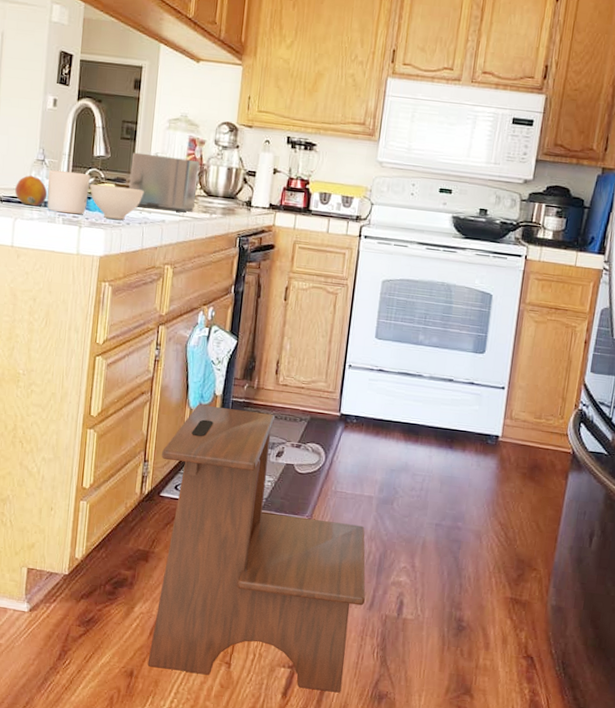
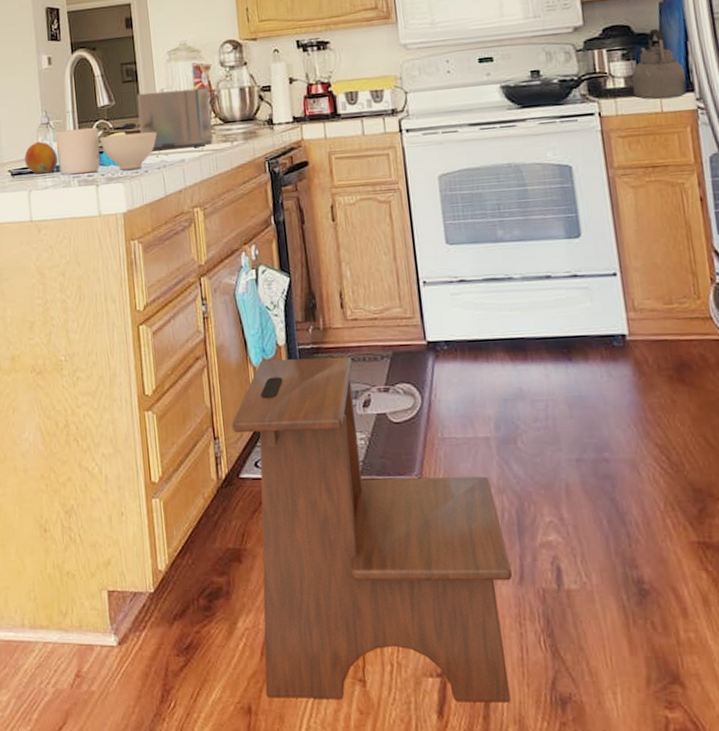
kettle: none [557,196,602,257] -> present [632,29,687,100]

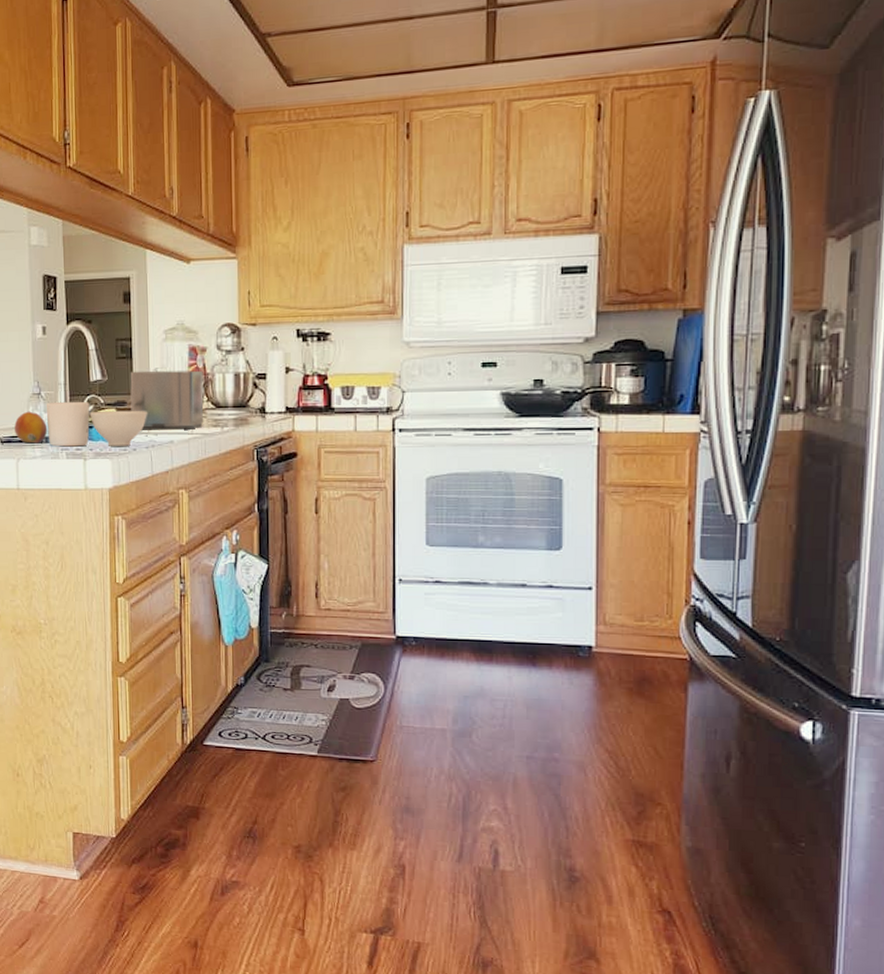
step stool: present [232,356,512,703] -> none [200,639,451,961]
kettle: present [632,29,687,100] -> none [637,346,693,420]

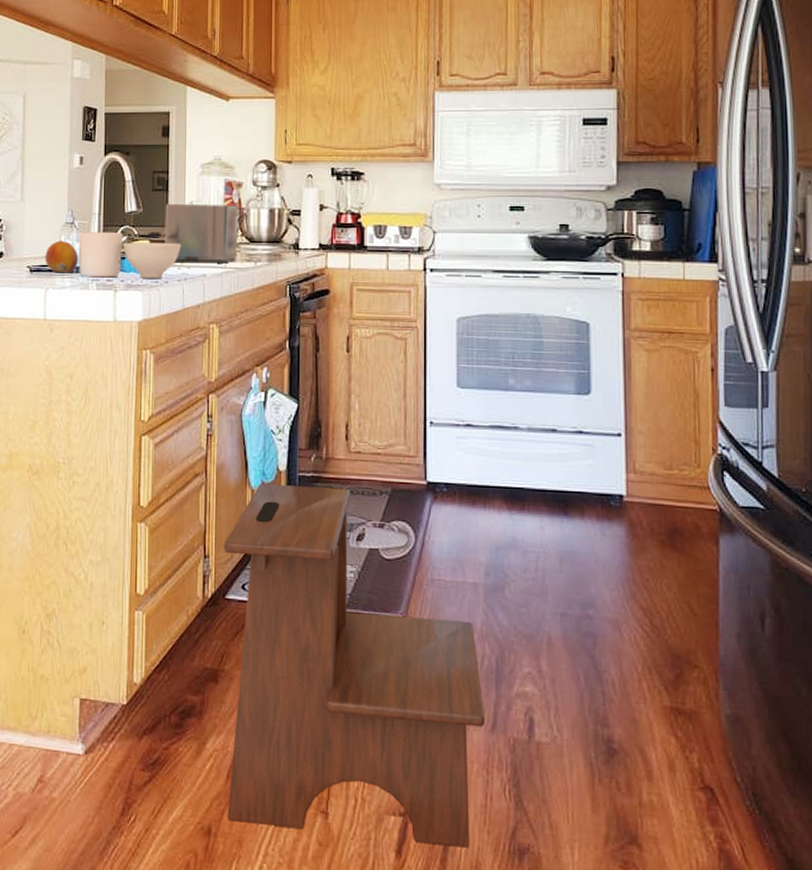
step stool: none [200,639,451,961] -> present [224,483,485,848]

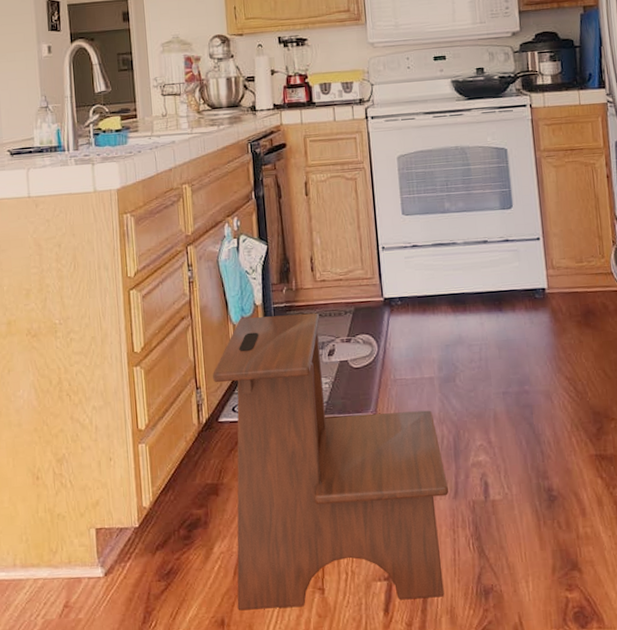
fruit: present [45,240,79,273] -> none [24,123,56,153]
mug: present [78,231,123,278] -> none [53,111,96,155]
bowl: present [122,242,181,278] -> none [95,116,150,150]
toaster: present [165,203,238,265] -> none [132,77,201,133]

